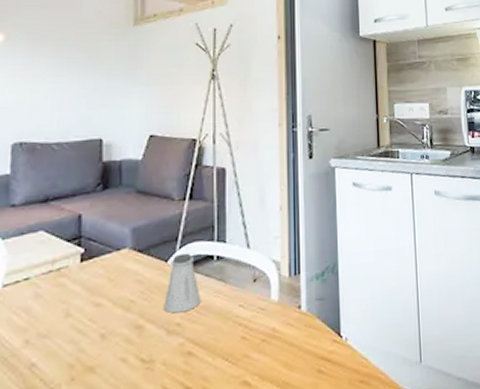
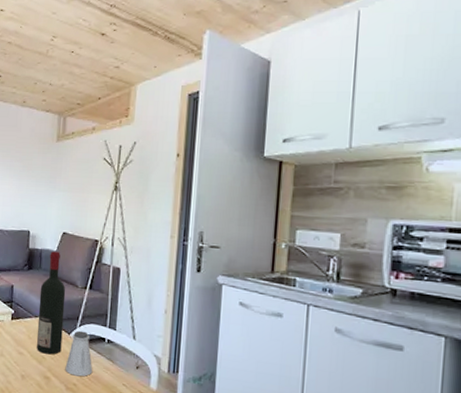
wine bottle: none [121,160,159,297] -> present [37,251,66,355]

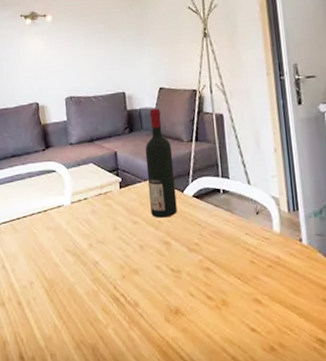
saltshaker: present [65,330,93,377] -> none [184,186,213,235]

